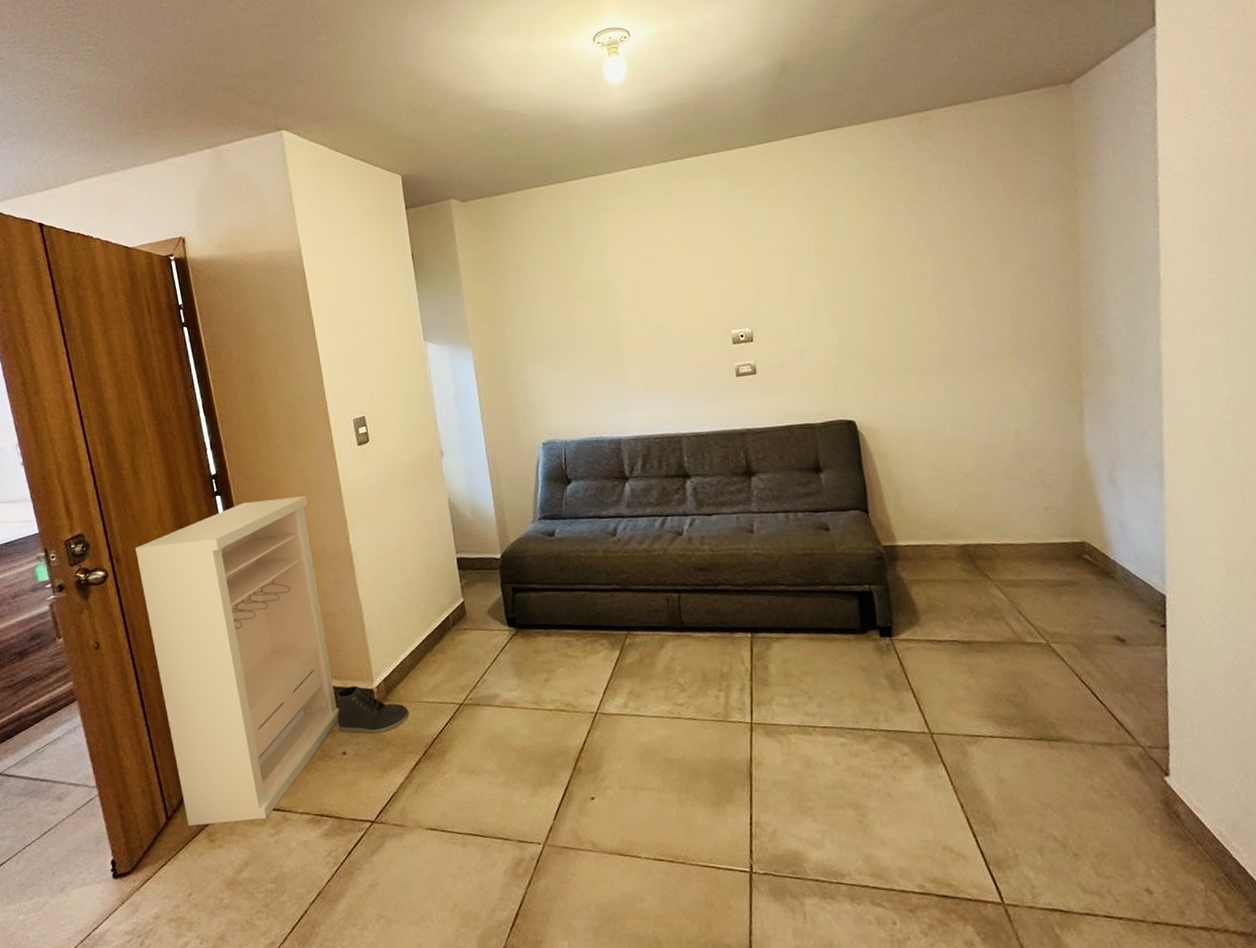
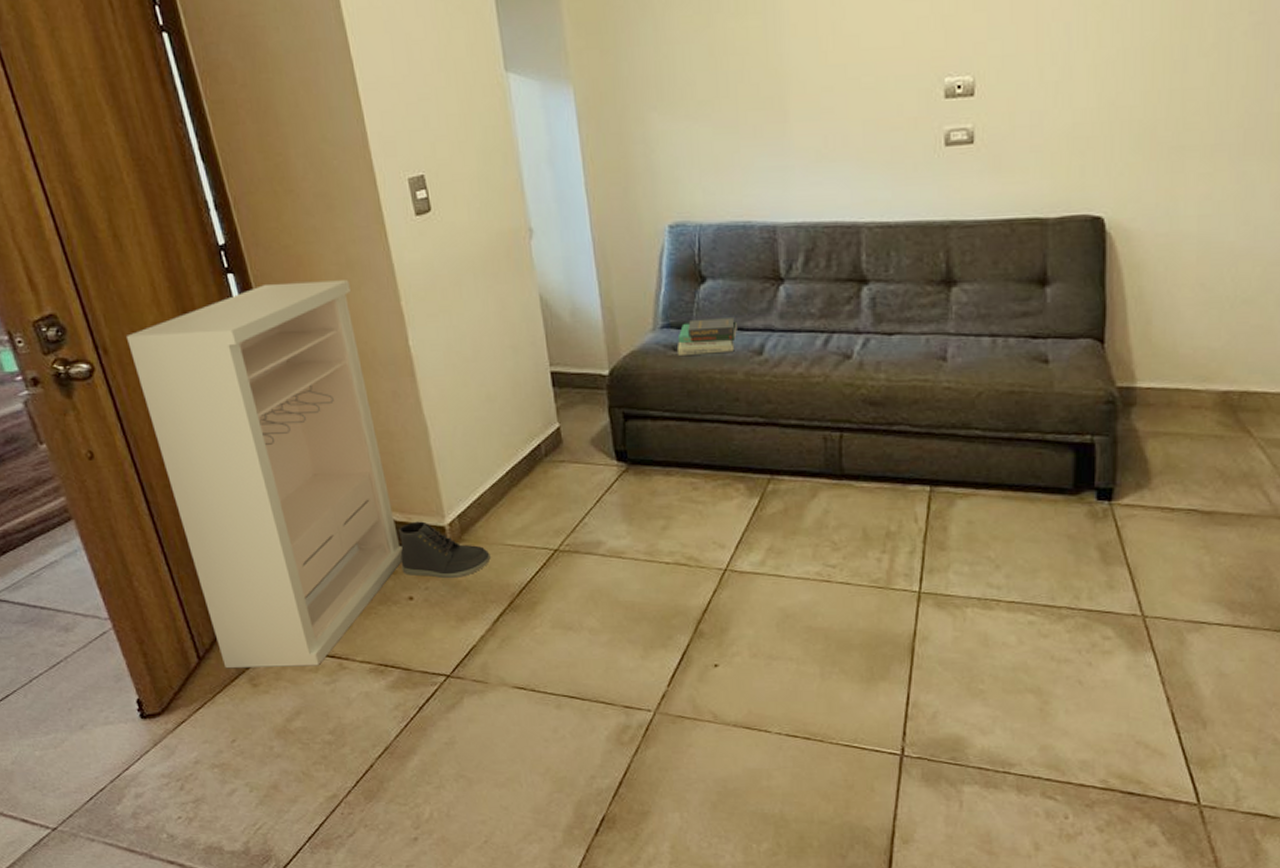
books: none [551,509,596,541] -> present [677,318,737,357]

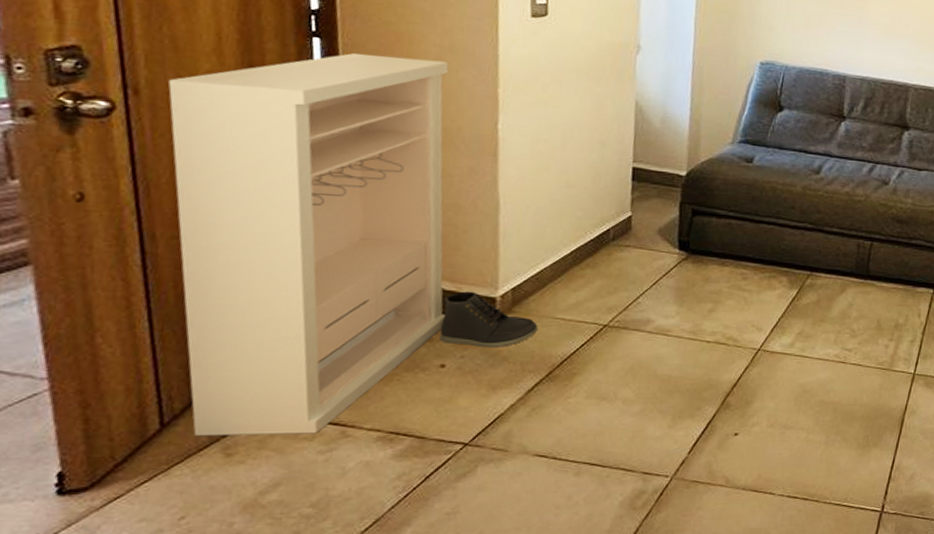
books: present [677,318,737,357] -> none [750,139,803,169]

